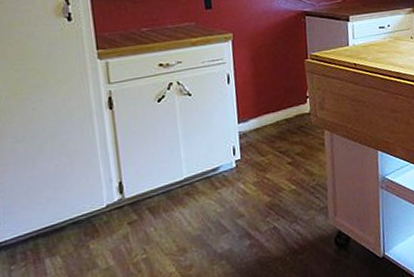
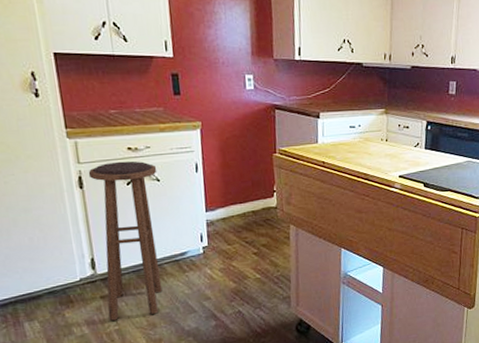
stool: none [118,77,194,249] -> present [88,161,163,321]

